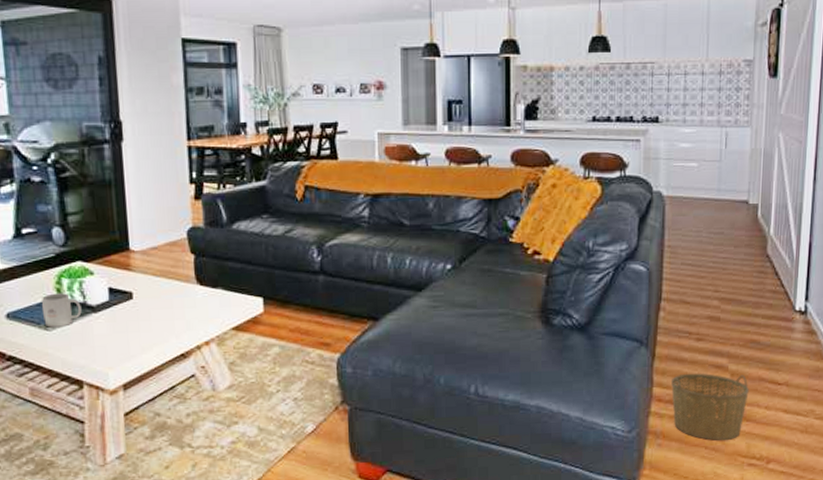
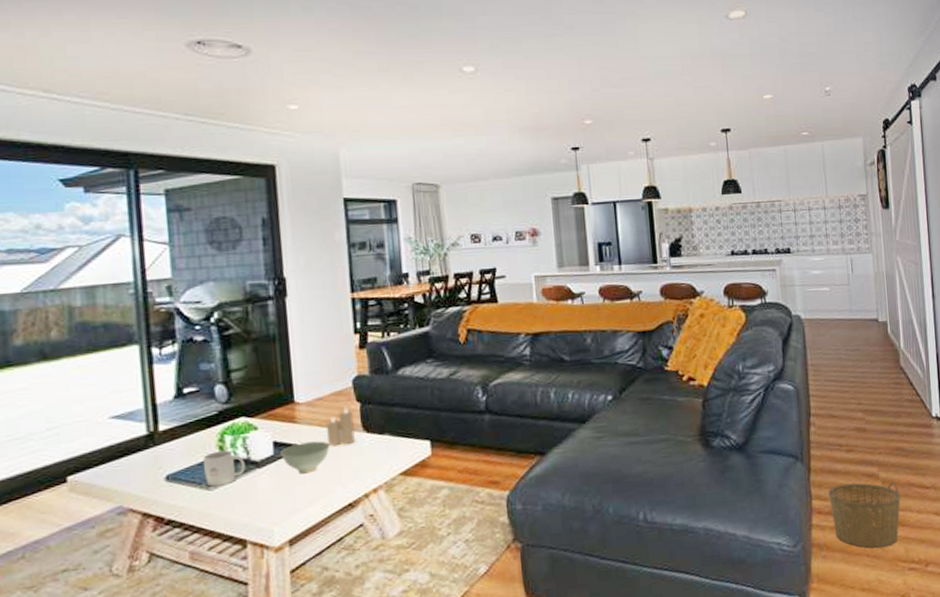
bowl: none [116,290,164,322] -> present [281,441,330,474]
candle: none [160,258,190,297] -> present [325,407,356,447]

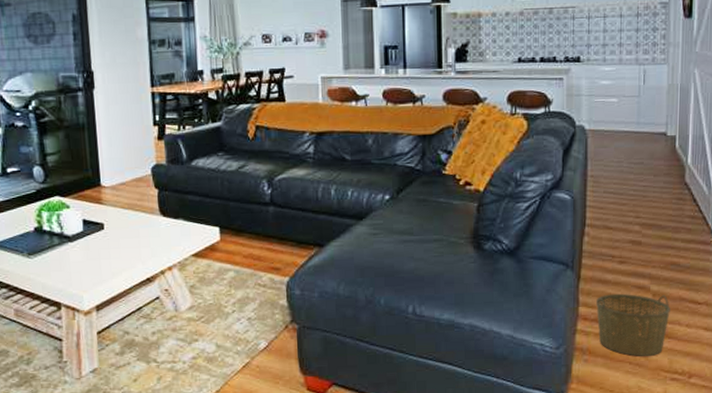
mug: present [203,450,245,487] -> none [24,224,59,255]
bowl: present [281,441,330,474] -> none [89,221,132,250]
candle: present [325,407,356,447] -> none [127,192,154,227]

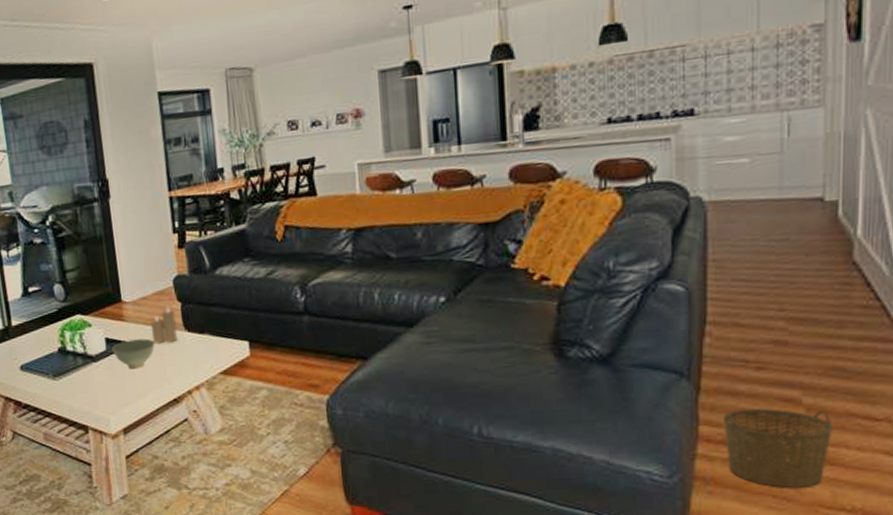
bowl: none [89,221,132,250] -> present [112,338,155,369]
candle: none [127,192,154,227] -> present [150,306,179,345]

